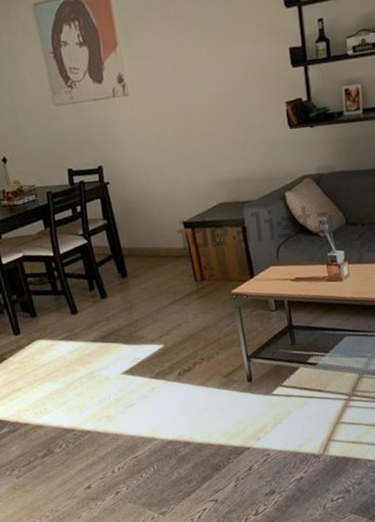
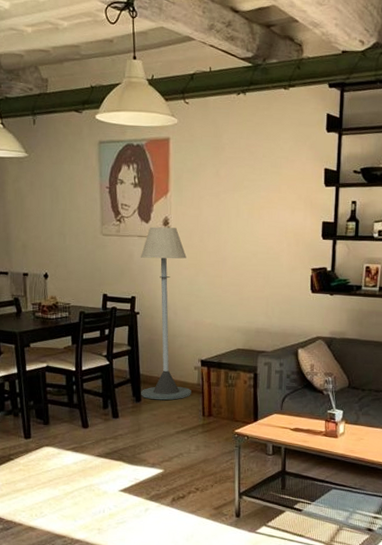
floor lamp: none [100,83,179,273] -> present [141,226,191,400]

